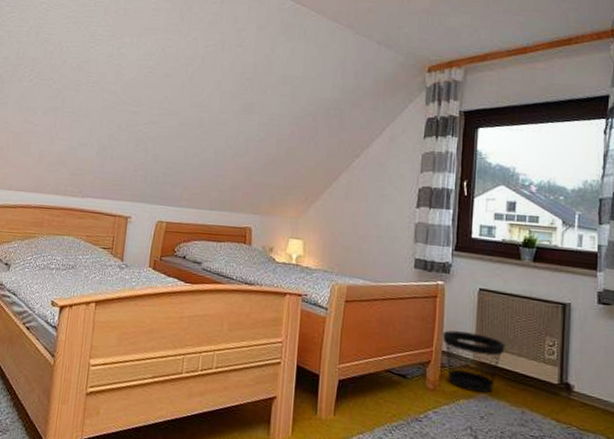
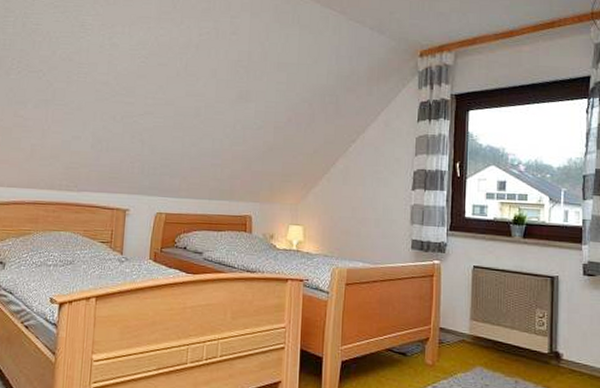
wastebasket: present [442,330,505,393] -> none [439,307,499,366]

